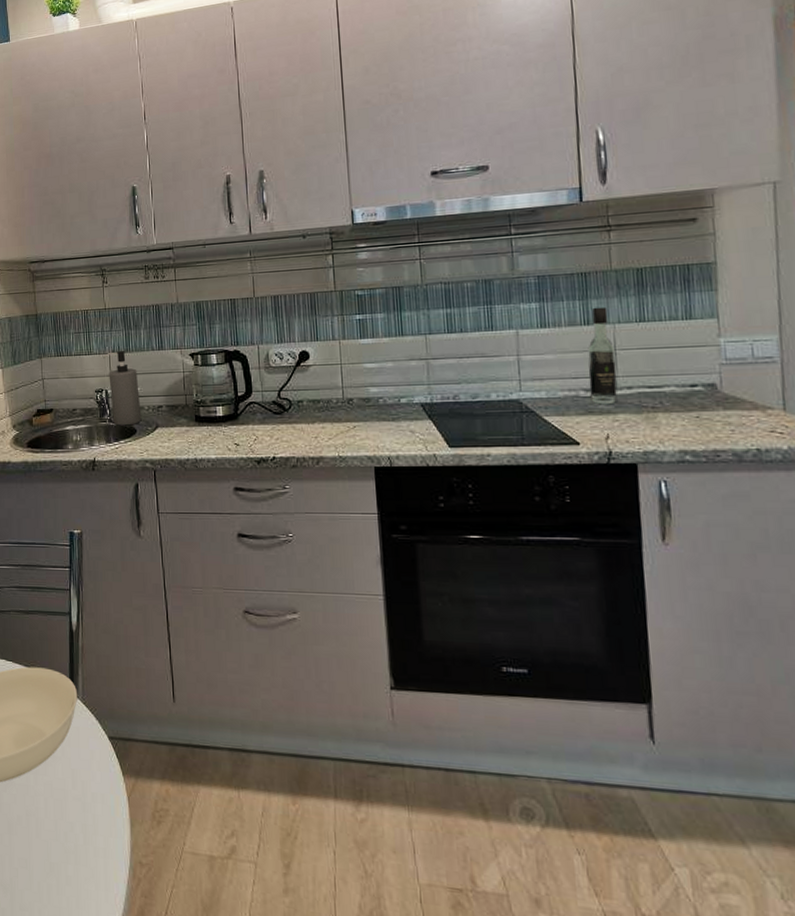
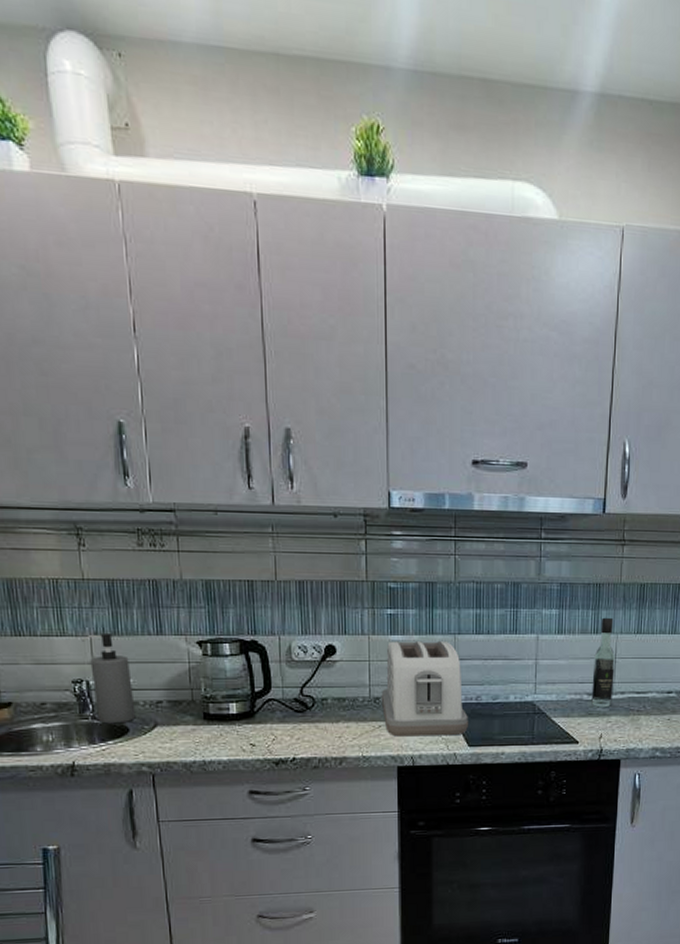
toaster: none [354,342,448,437] -> present [381,641,469,737]

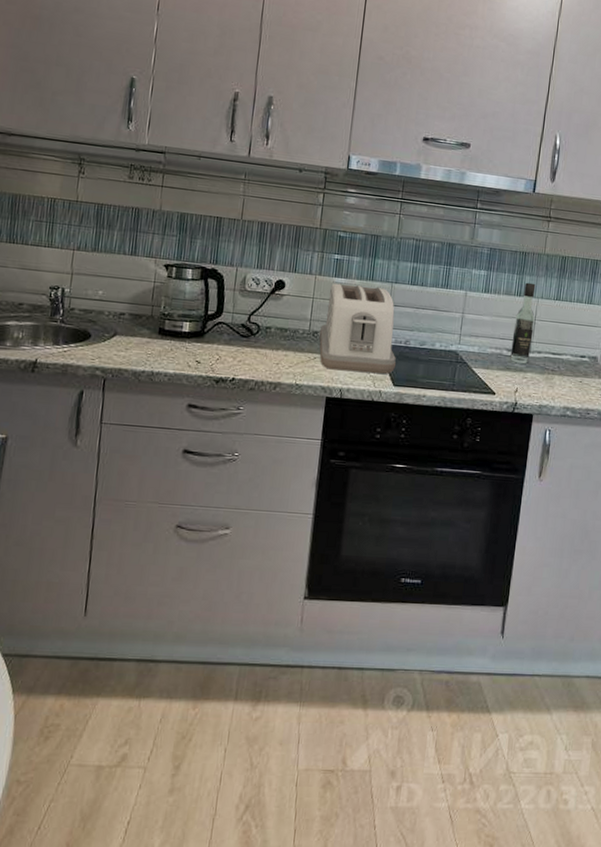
soap dispenser: present [82,632,136,724] -> none [65,248,103,330]

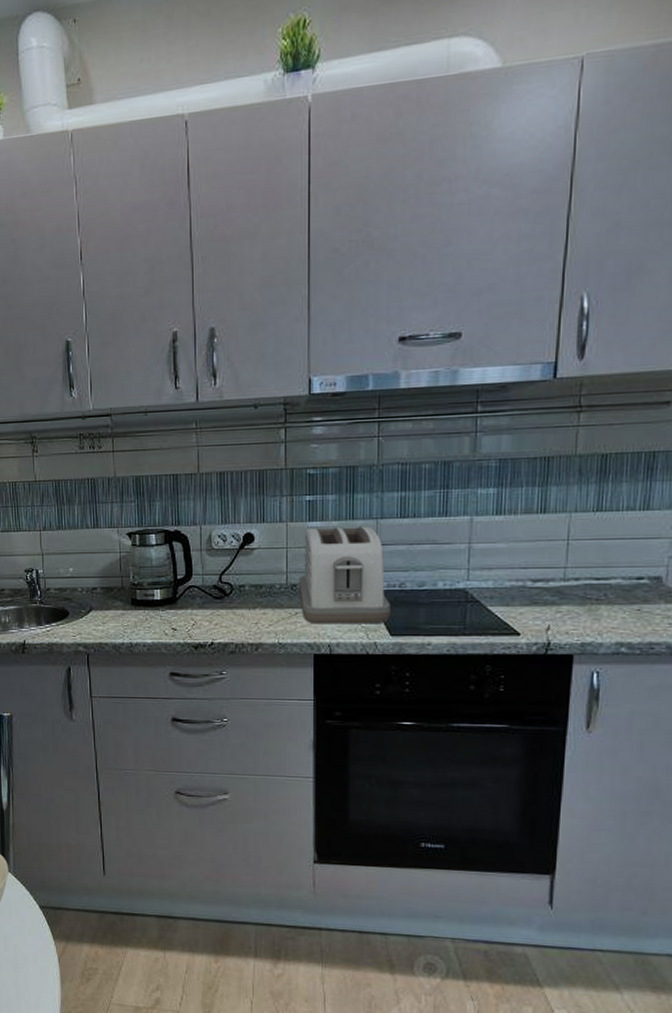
bottle: present [510,282,536,364] -> none [537,494,568,596]

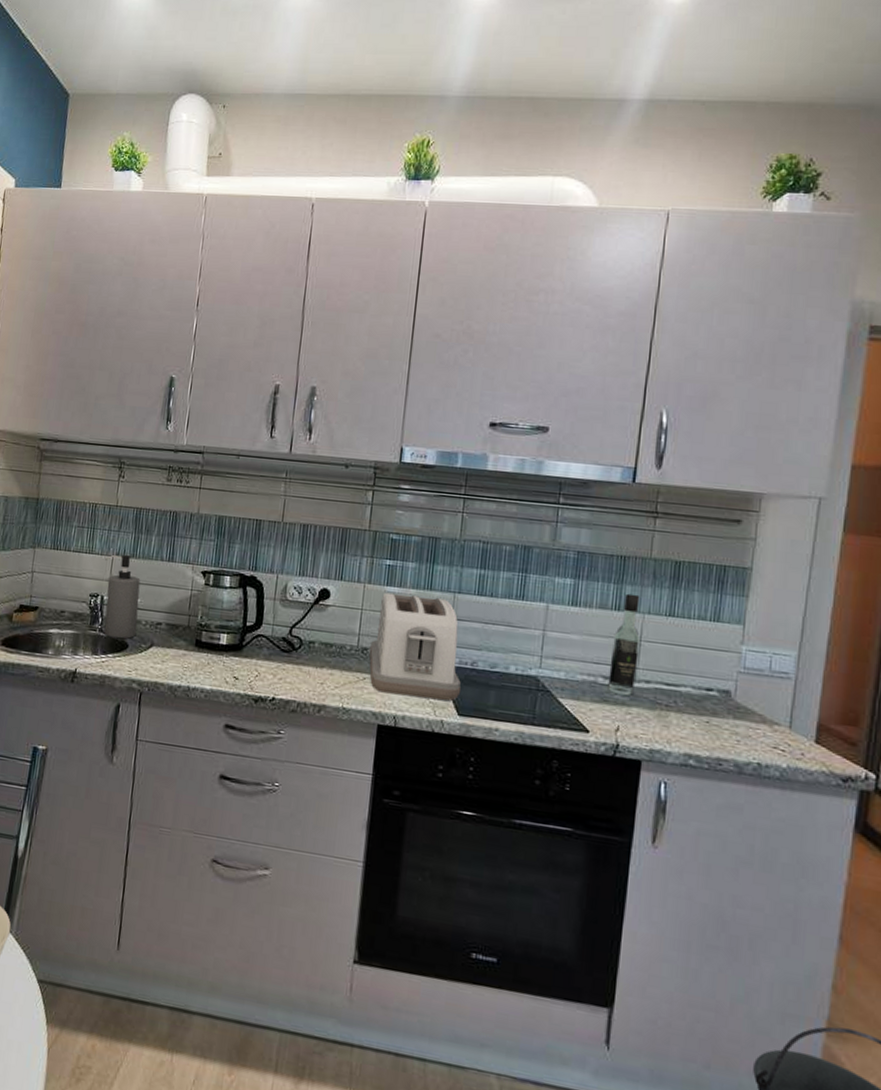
soap dispenser: none [33,527,75,608] -> present [104,554,141,639]
bottle: none [537,494,568,596] -> present [607,593,640,697]

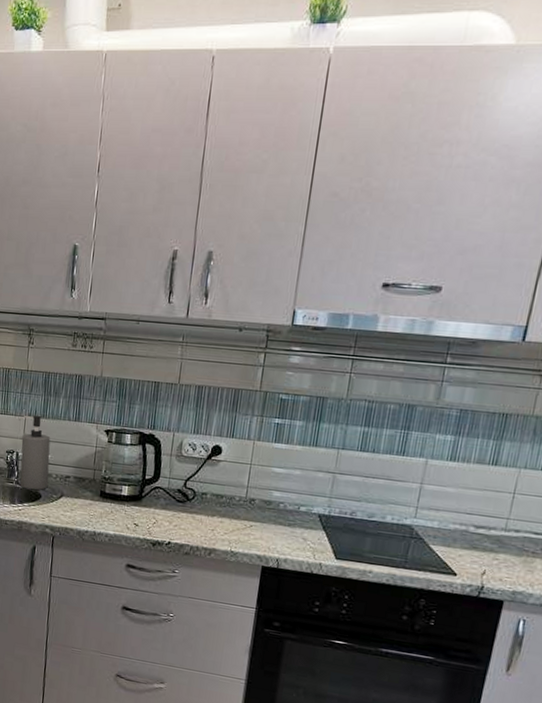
toaster: present [368,592,462,701] -> none [256,449,341,546]
bottle: present [607,593,640,697] -> none [478,449,518,544]

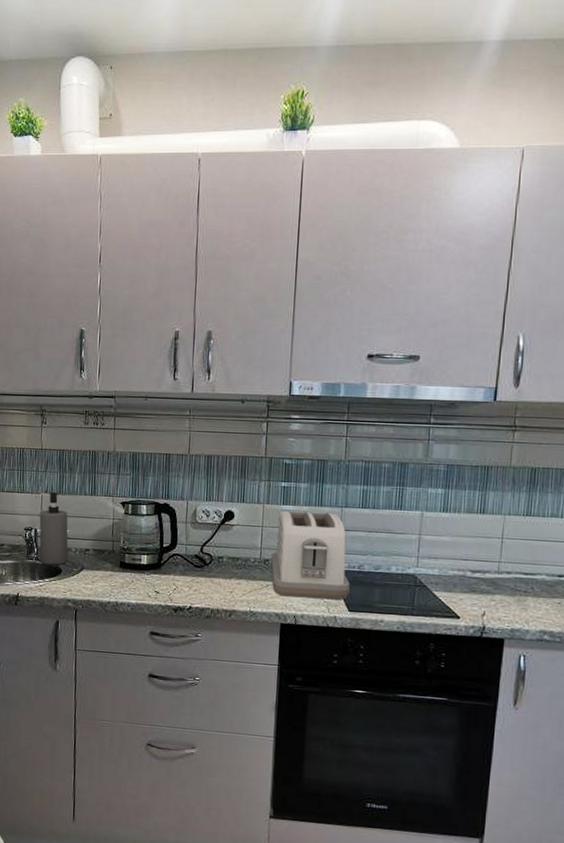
toaster: none [256,449,341,546] -> present [270,510,351,600]

